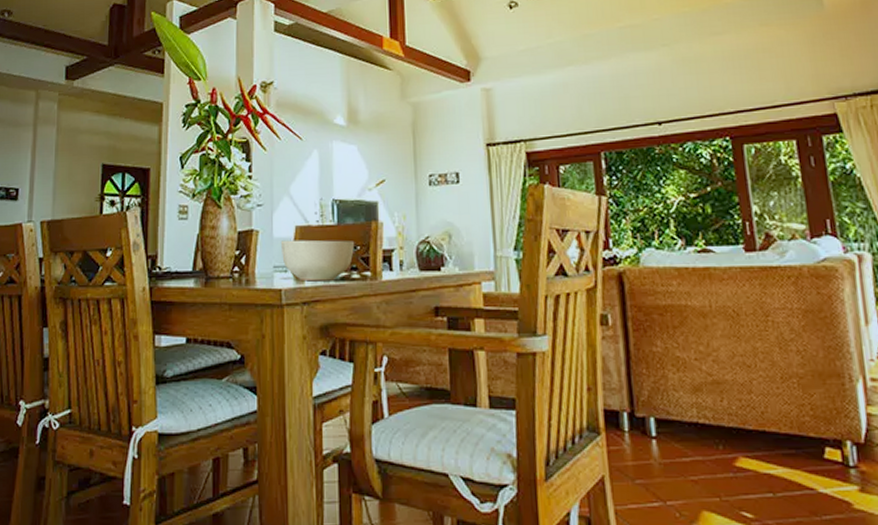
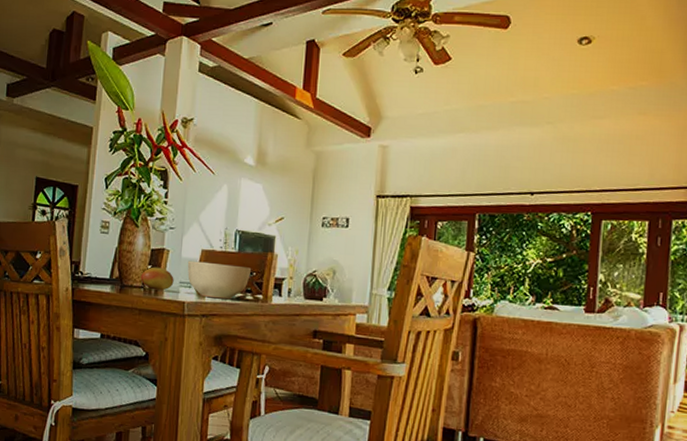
fruit: none [228,251,267,279] -> present [140,267,174,291]

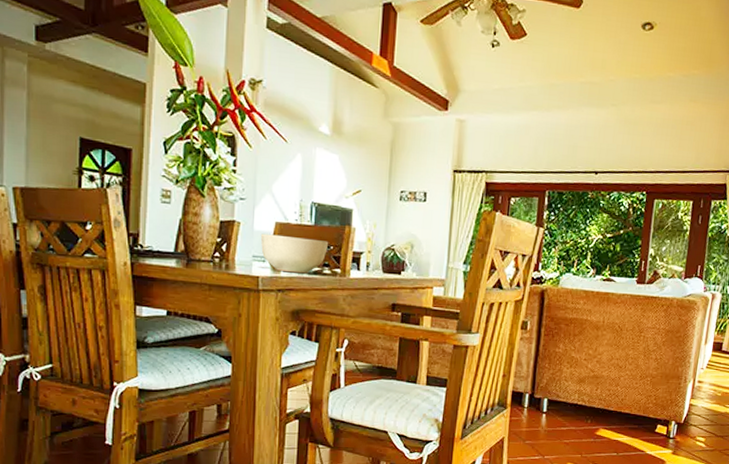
fruit: present [140,267,174,291] -> none [209,240,246,265]

